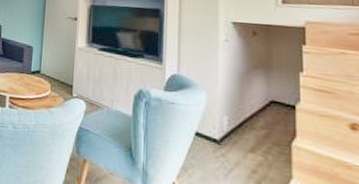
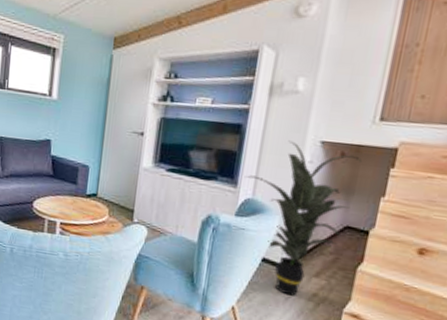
indoor plant: none [167,22,274,173] -> present [244,140,363,296]

